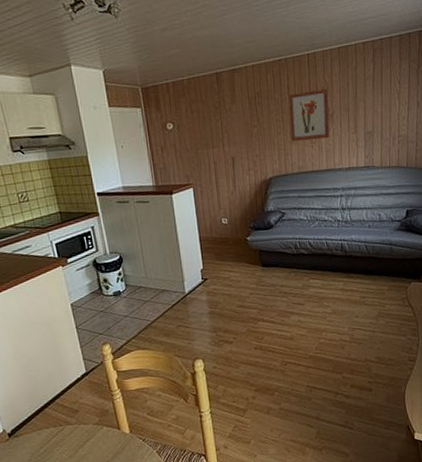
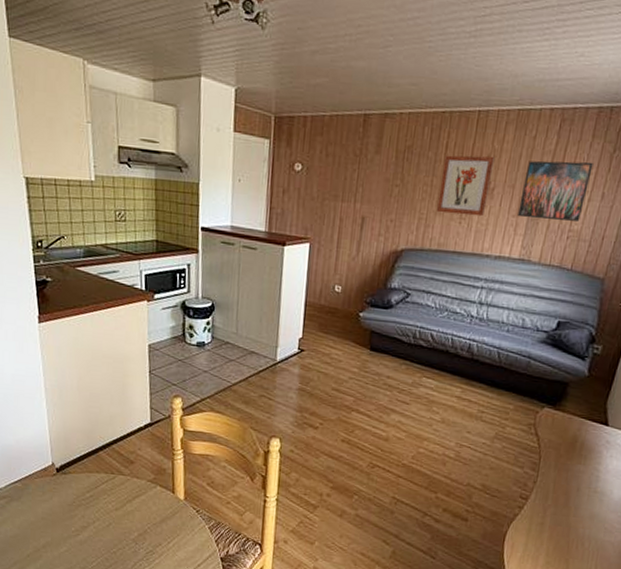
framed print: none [355,79,406,133] -> present [518,160,594,221]

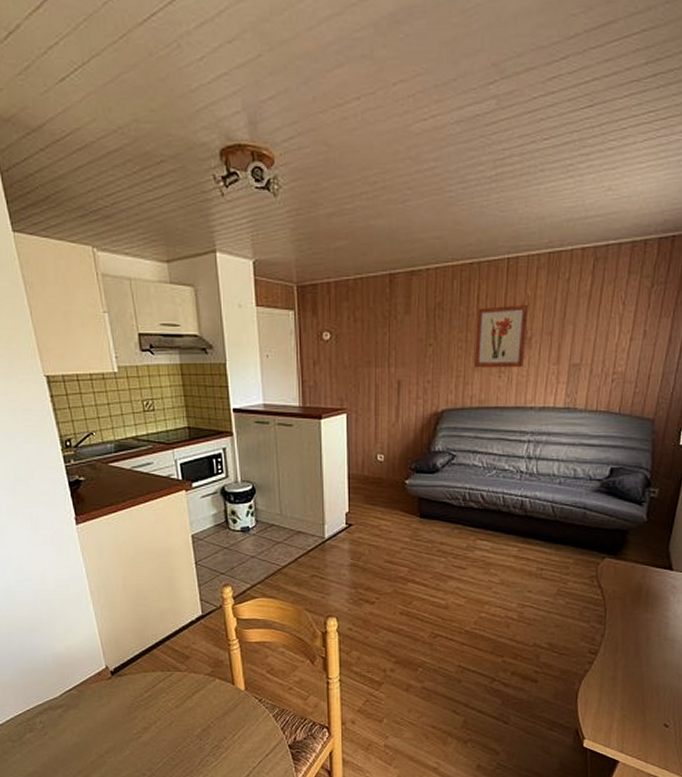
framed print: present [518,160,594,221] -> none [559,299,632,365]

